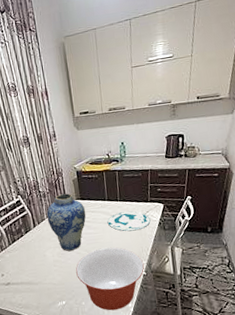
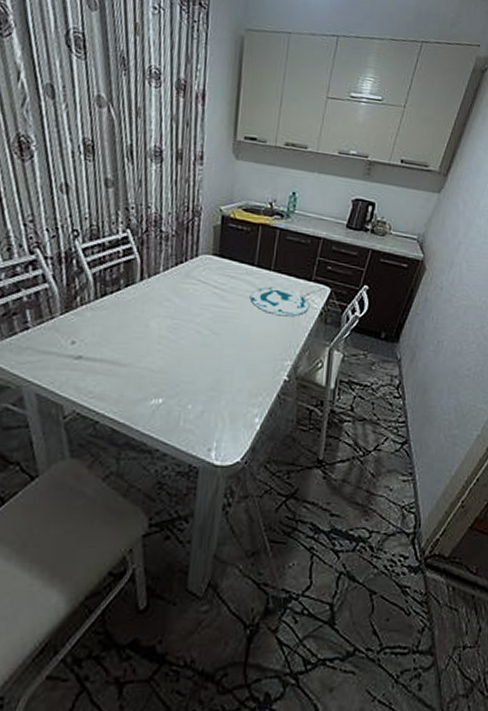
vase: present [46,193,86,252] -> none [163,242,223,328]
mixing bowl: present [76,247,144,311] -> none [189,331,288,425]

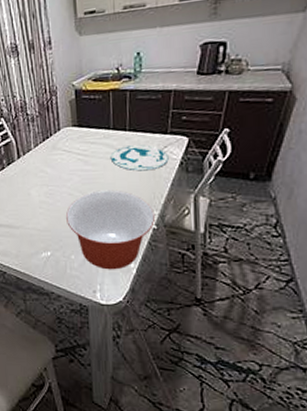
mixing bowl: none [189,331,288,425] -> present [66,190,155,270]

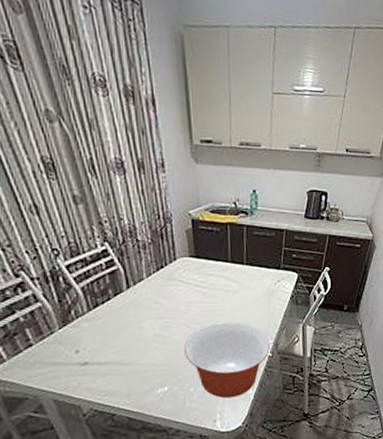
plate: present [110,145,169,171] -> none [228,278,282,303]

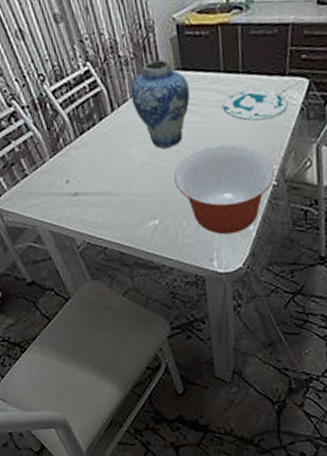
vase: none [146,247,202,324] -> present [130,60,191,150]
plate: none [228,278,282,303] -> present [222,89,288,121]

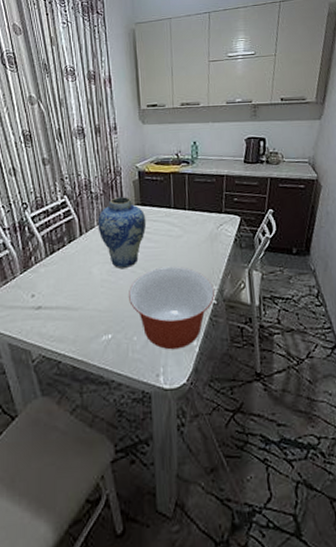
plate: present [222,89,288,121] -> none [171,223,225,248]

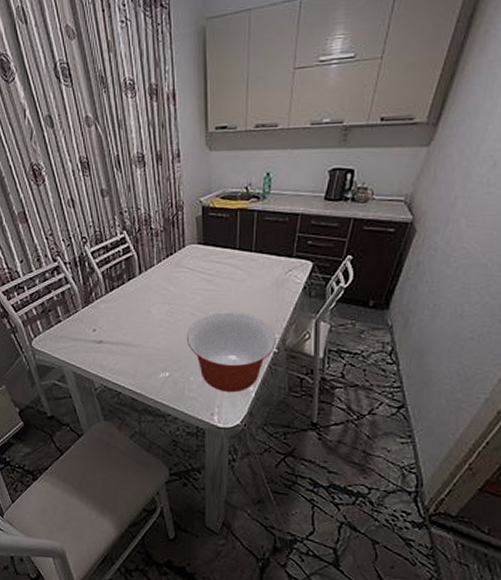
vase: present [97,197,147,270] -> none [157,235,208,311]

